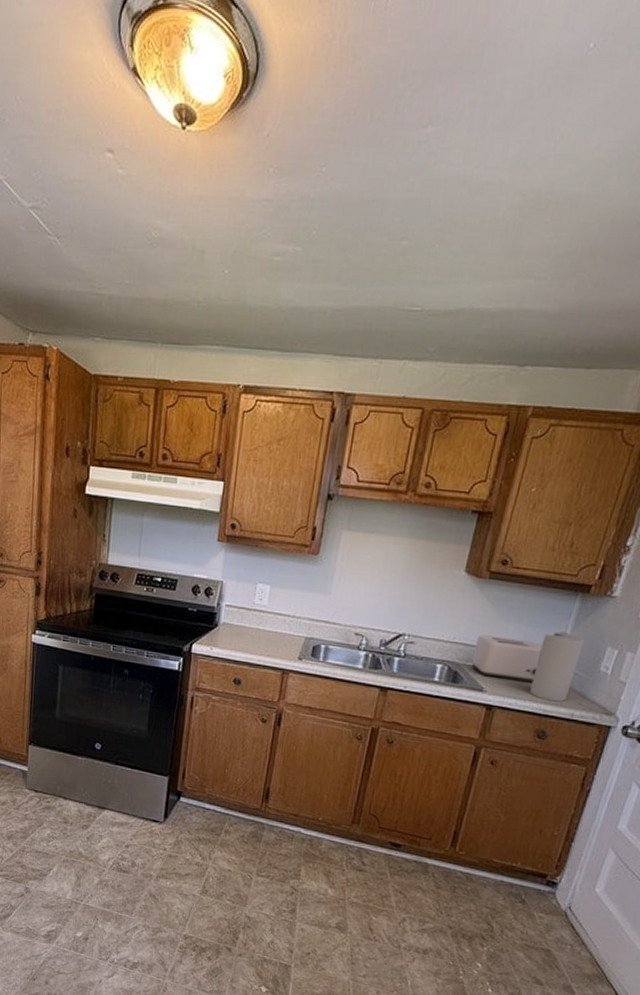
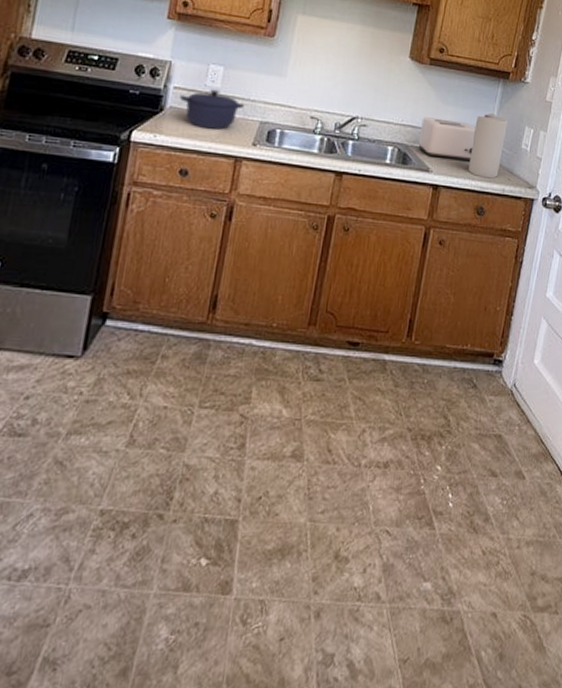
cooking pot: none [230,606,291,644] -> present [179,89,245,130]

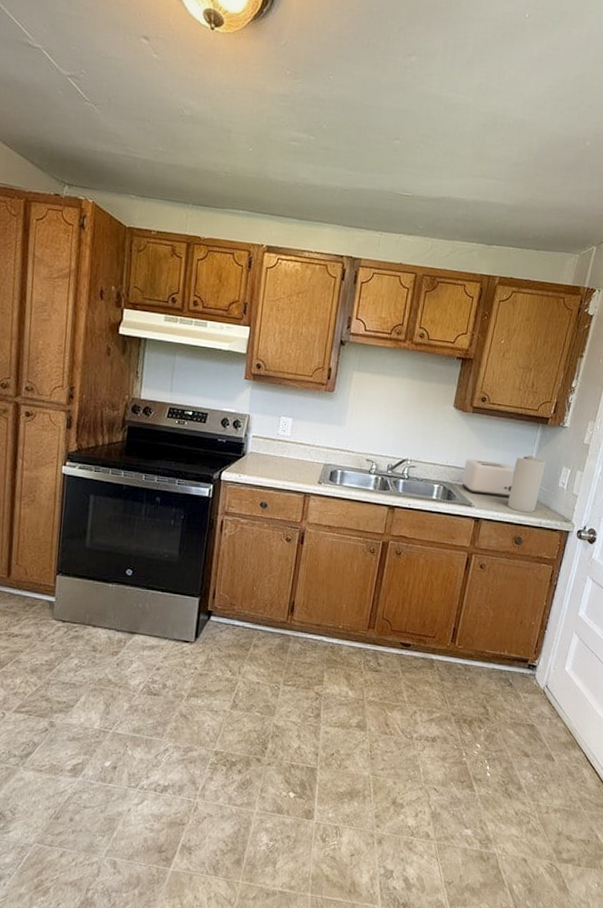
cooking pot: present [179,89,245,130] -> none [257,437,311,471]

